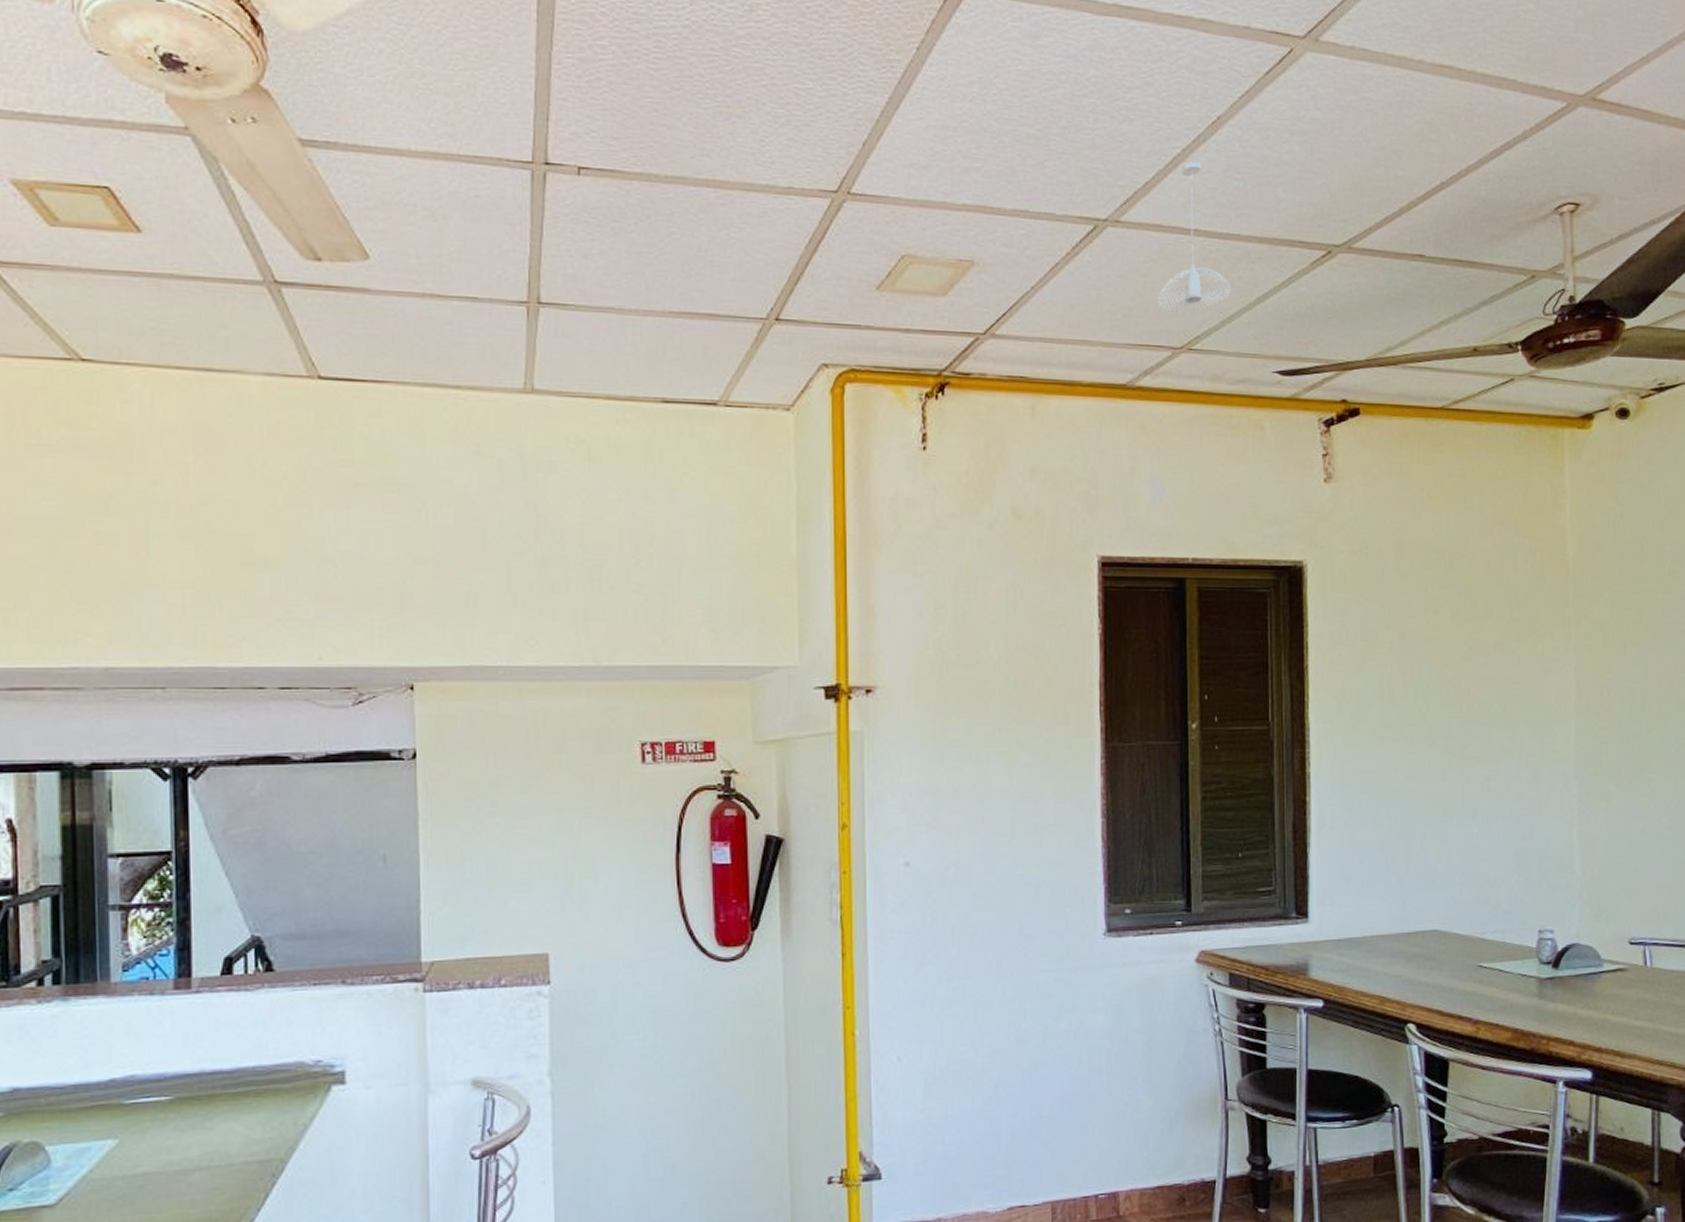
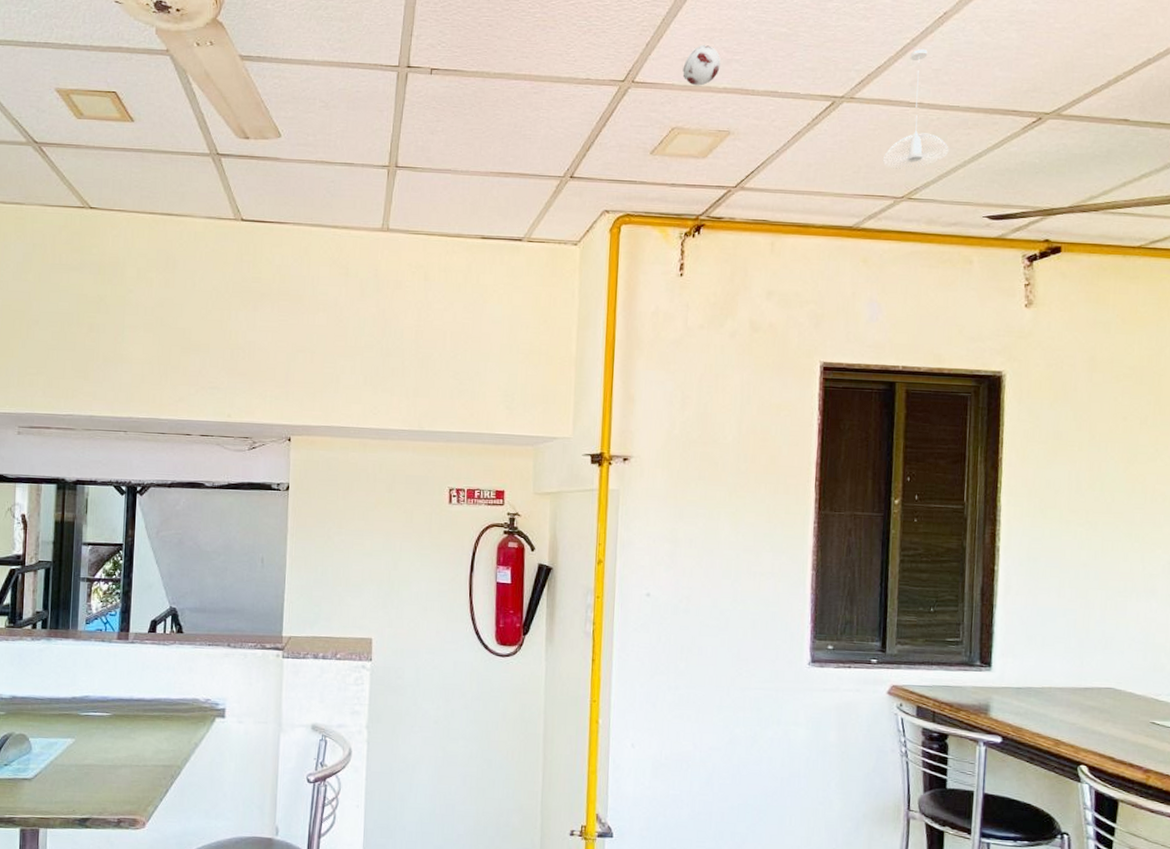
smoke detector: none [911,146,957,201] -> present [682,44,721,86]

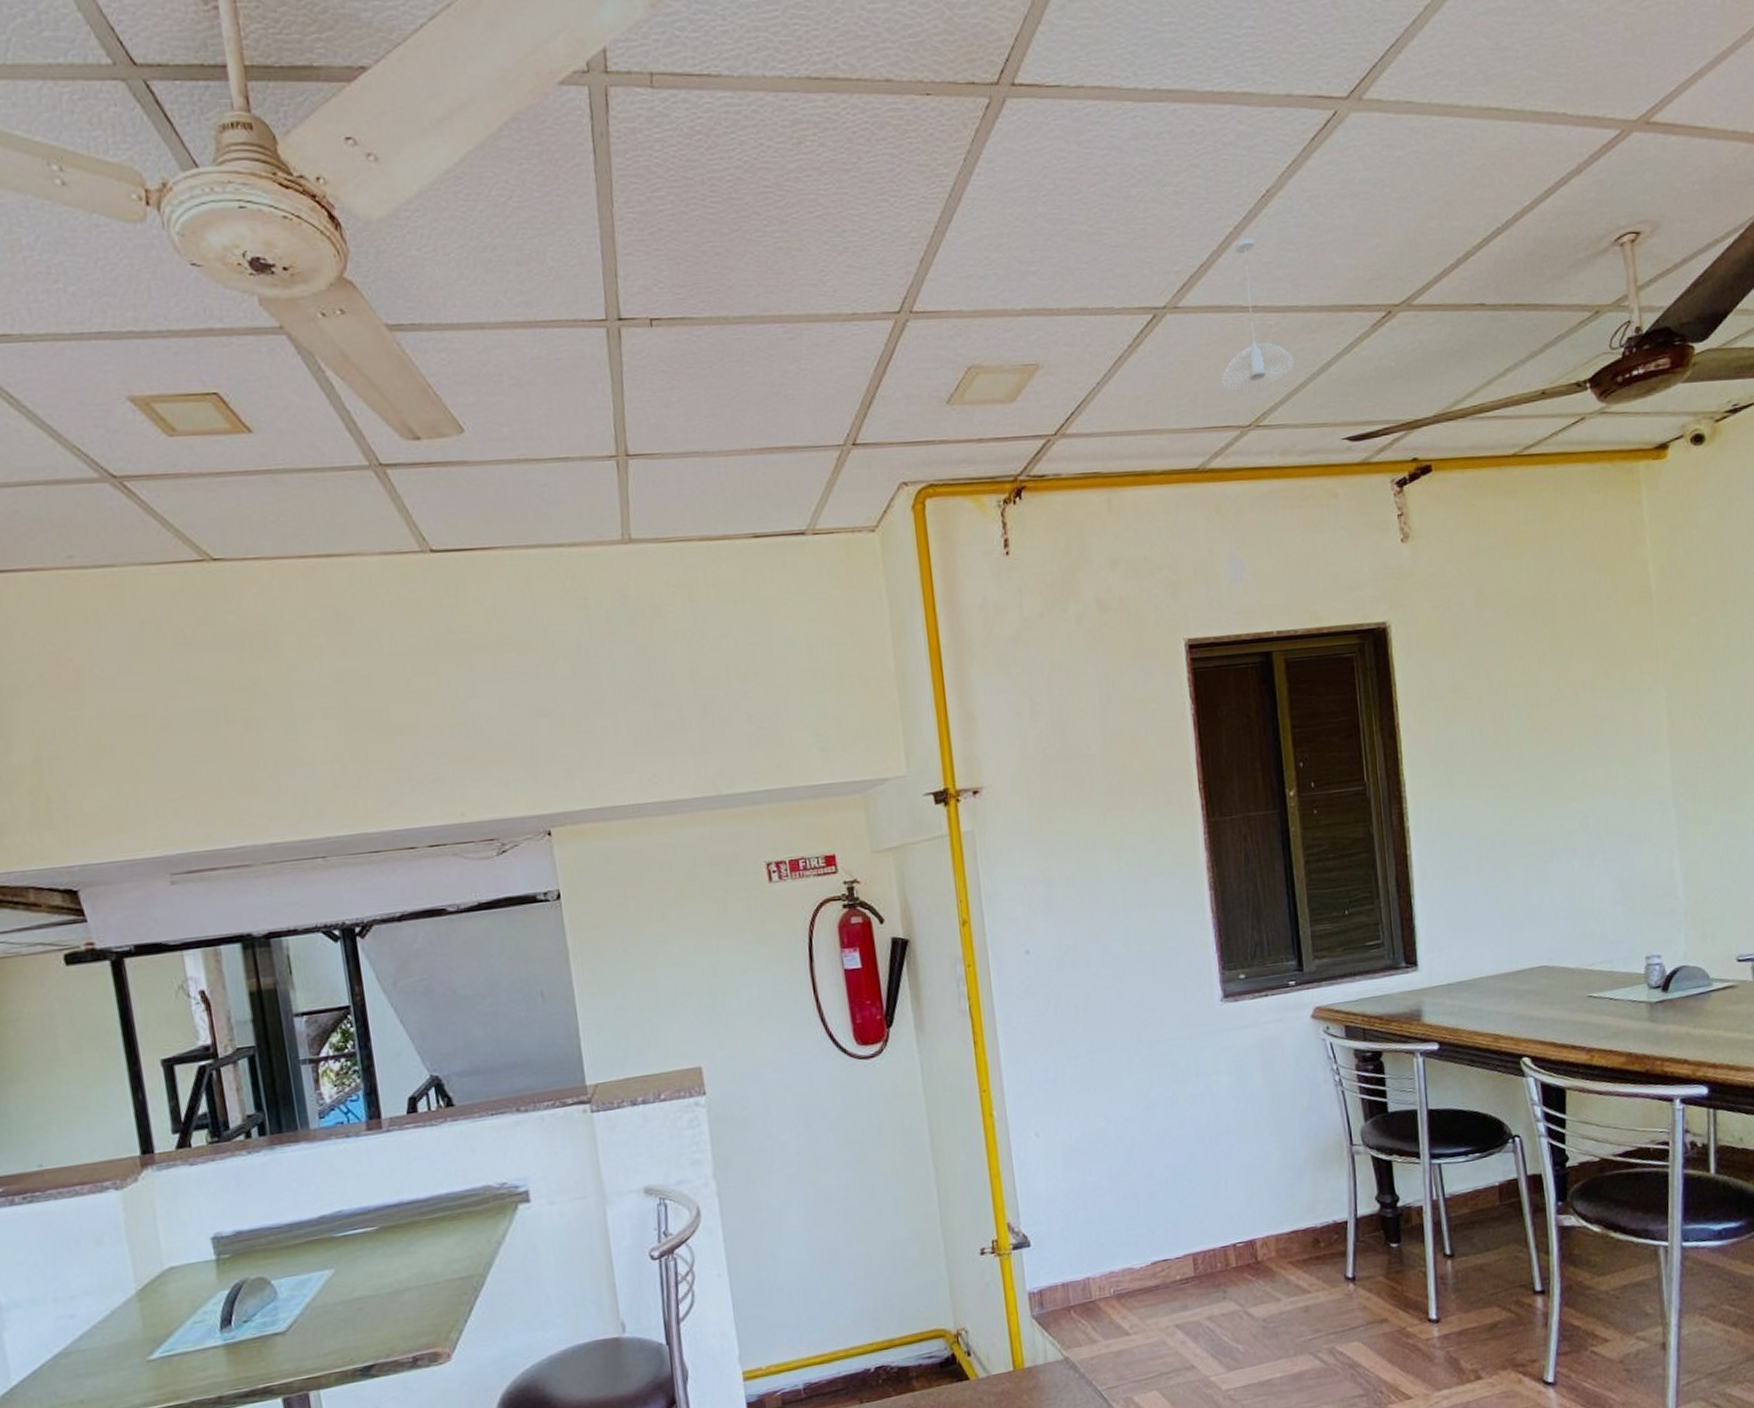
smoke detector: present [682,44,721,86] -> none [969,255,1015,310]

